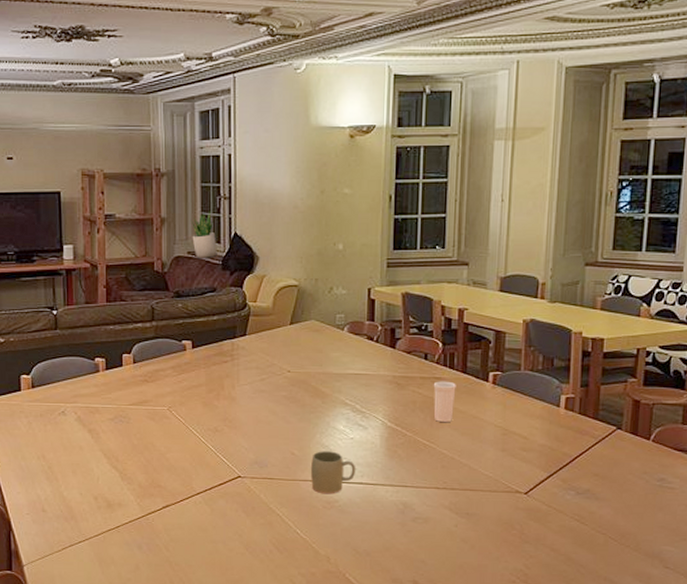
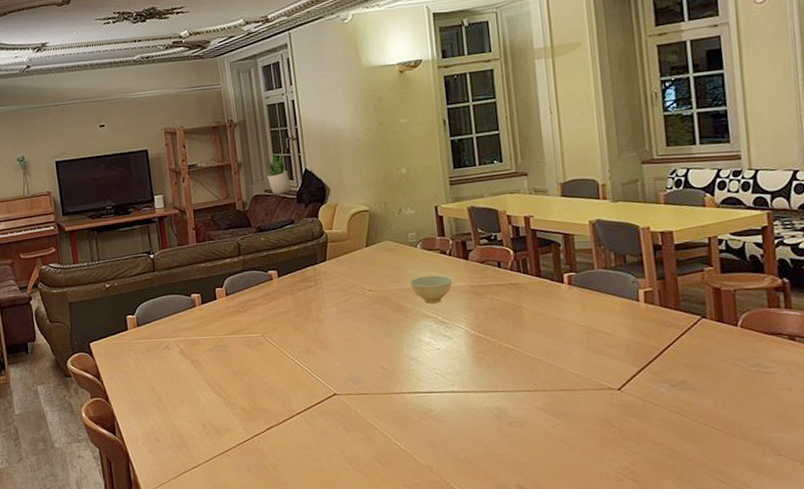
mug: present [310,451,356,494] -> none [401,363,447,405]
bowl: none [330,361,376,391] -> present [409,275,453,304]
cup: present [433,381,456,422] -> none [510,286,535,326]

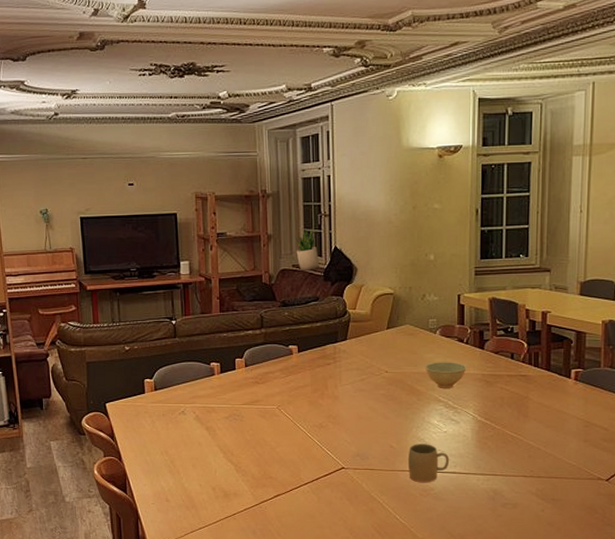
mug: none [401,363,447,405] -> present [407,444,450,483]

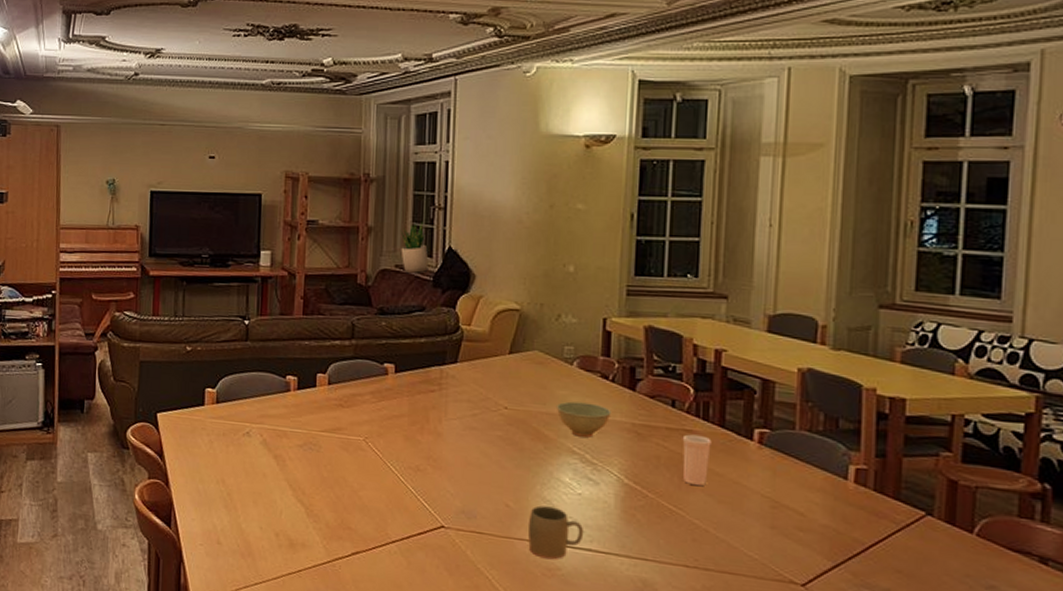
cup: none [519,378,541,416] -> present [682,434,712,486]

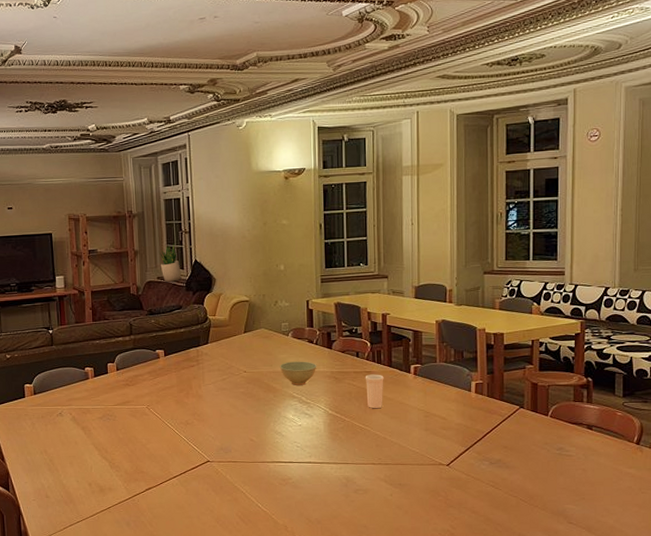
mug: present [527,505,584,559] -> none [267,436,305,473]

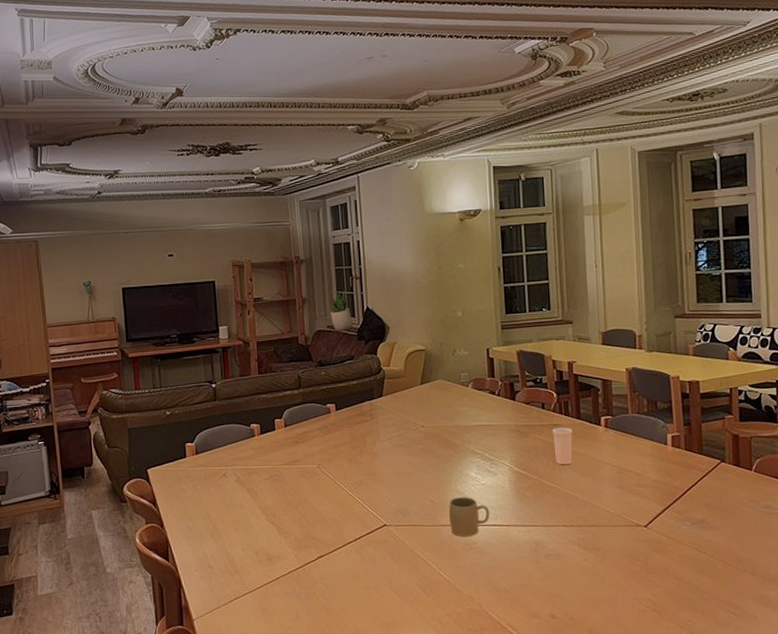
mug: none [267,436,305,473] -> present [448,497,490,537]
bowl: present [279,361,317,385] -> none [459,414,500,441]

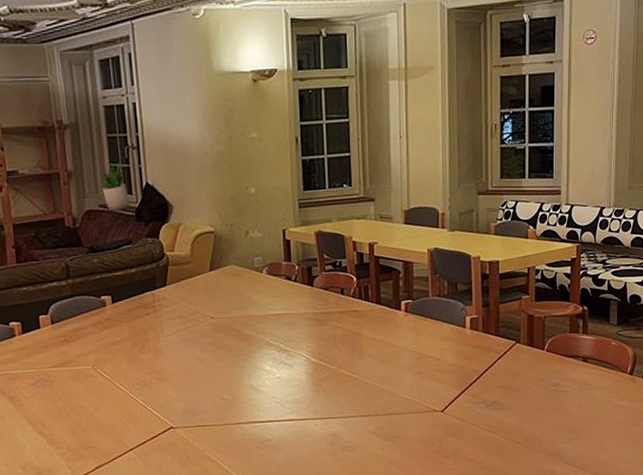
mug: present [448,497,490,537] -> none [241,392,286,435]
cup: present [552,427,573,464] -> none [351,313,372,353]

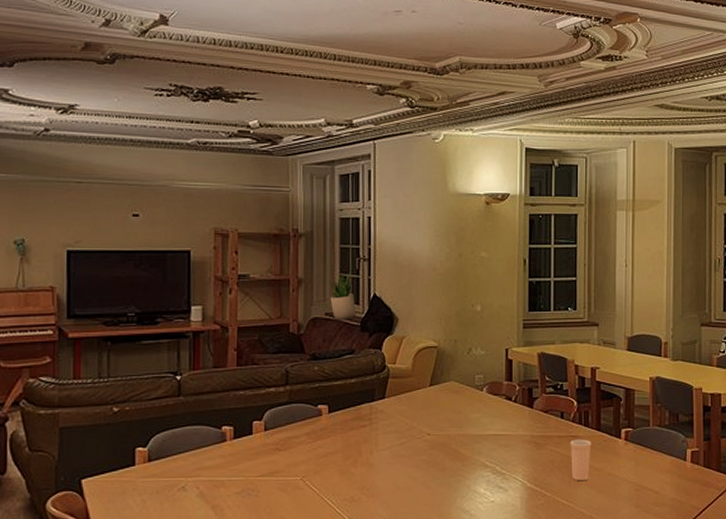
cup: none [351,313,372,353] -> present [570,439,591,480]

